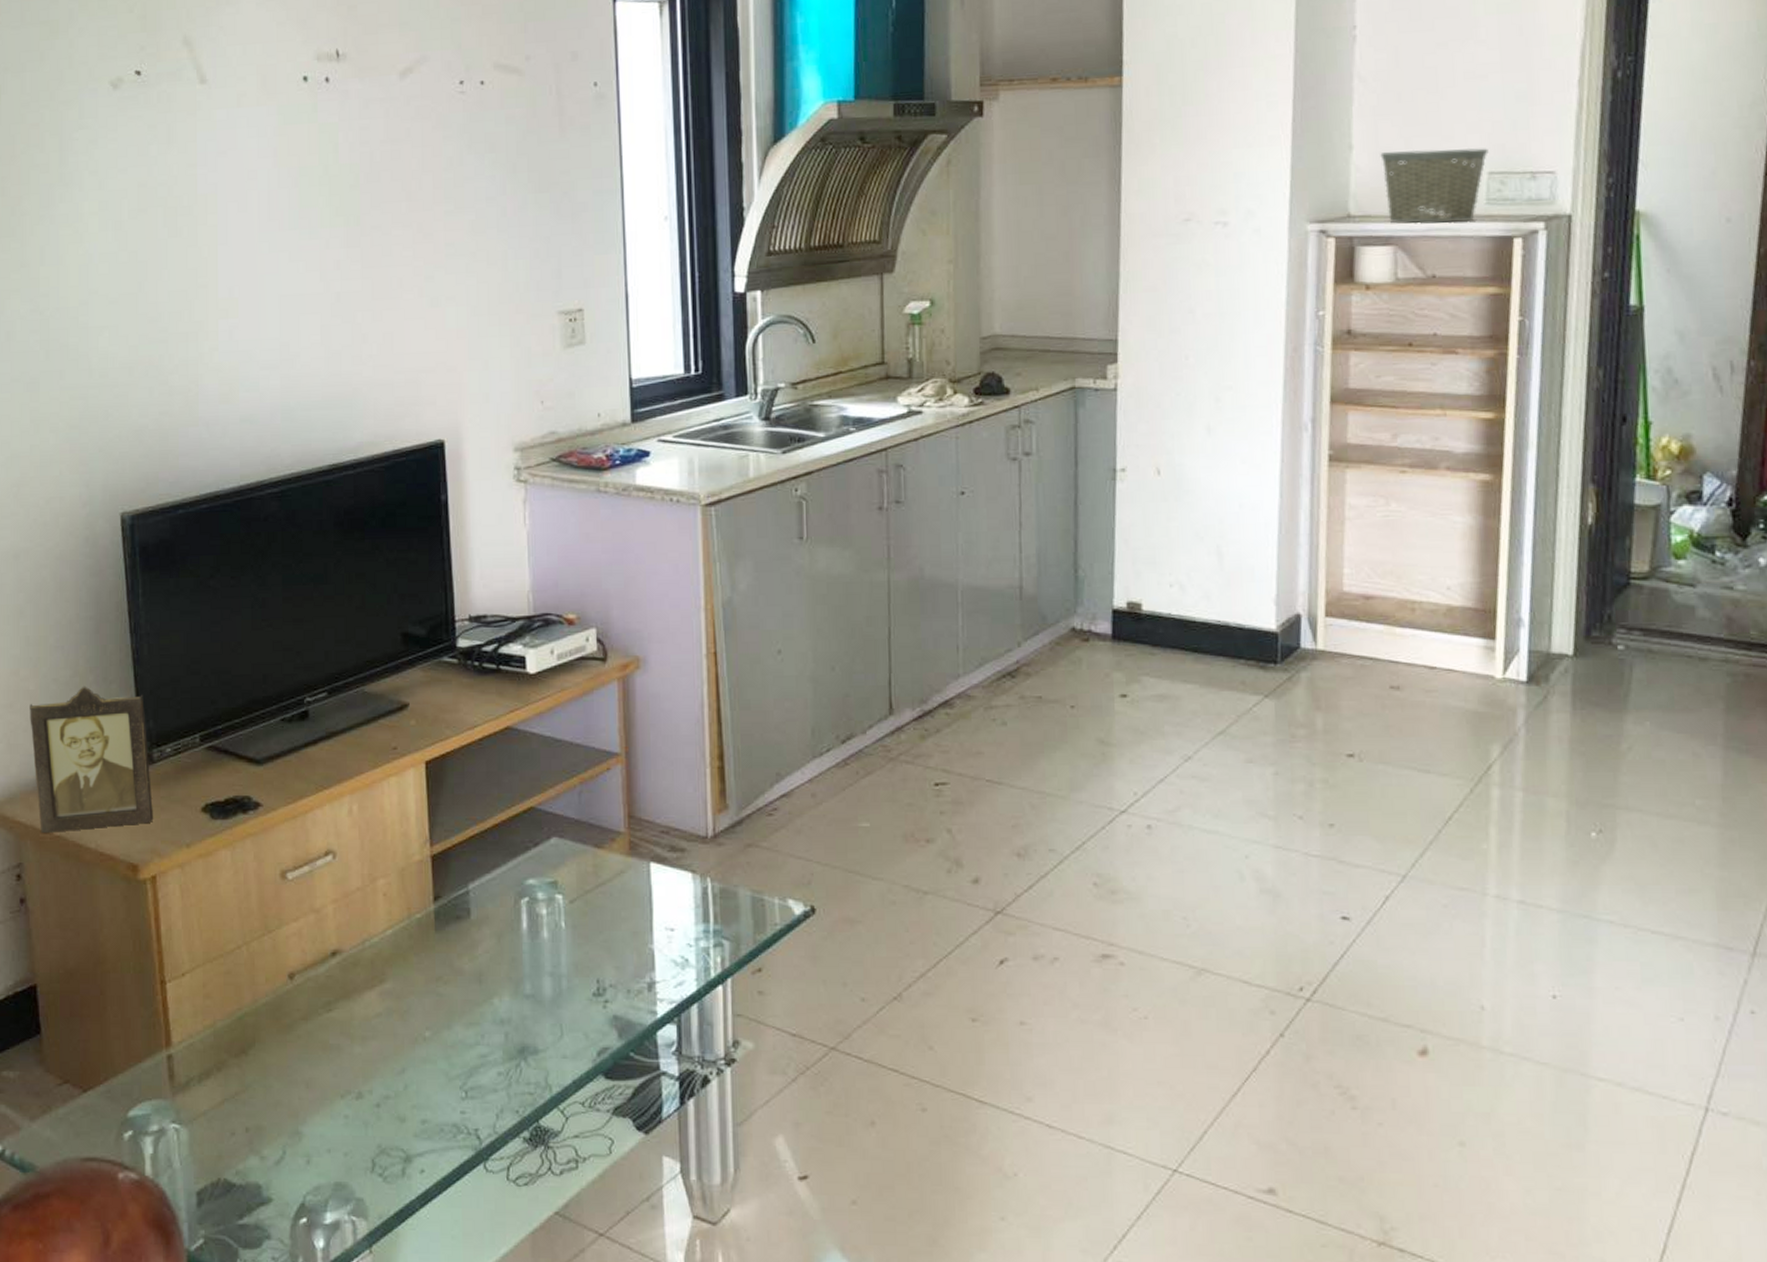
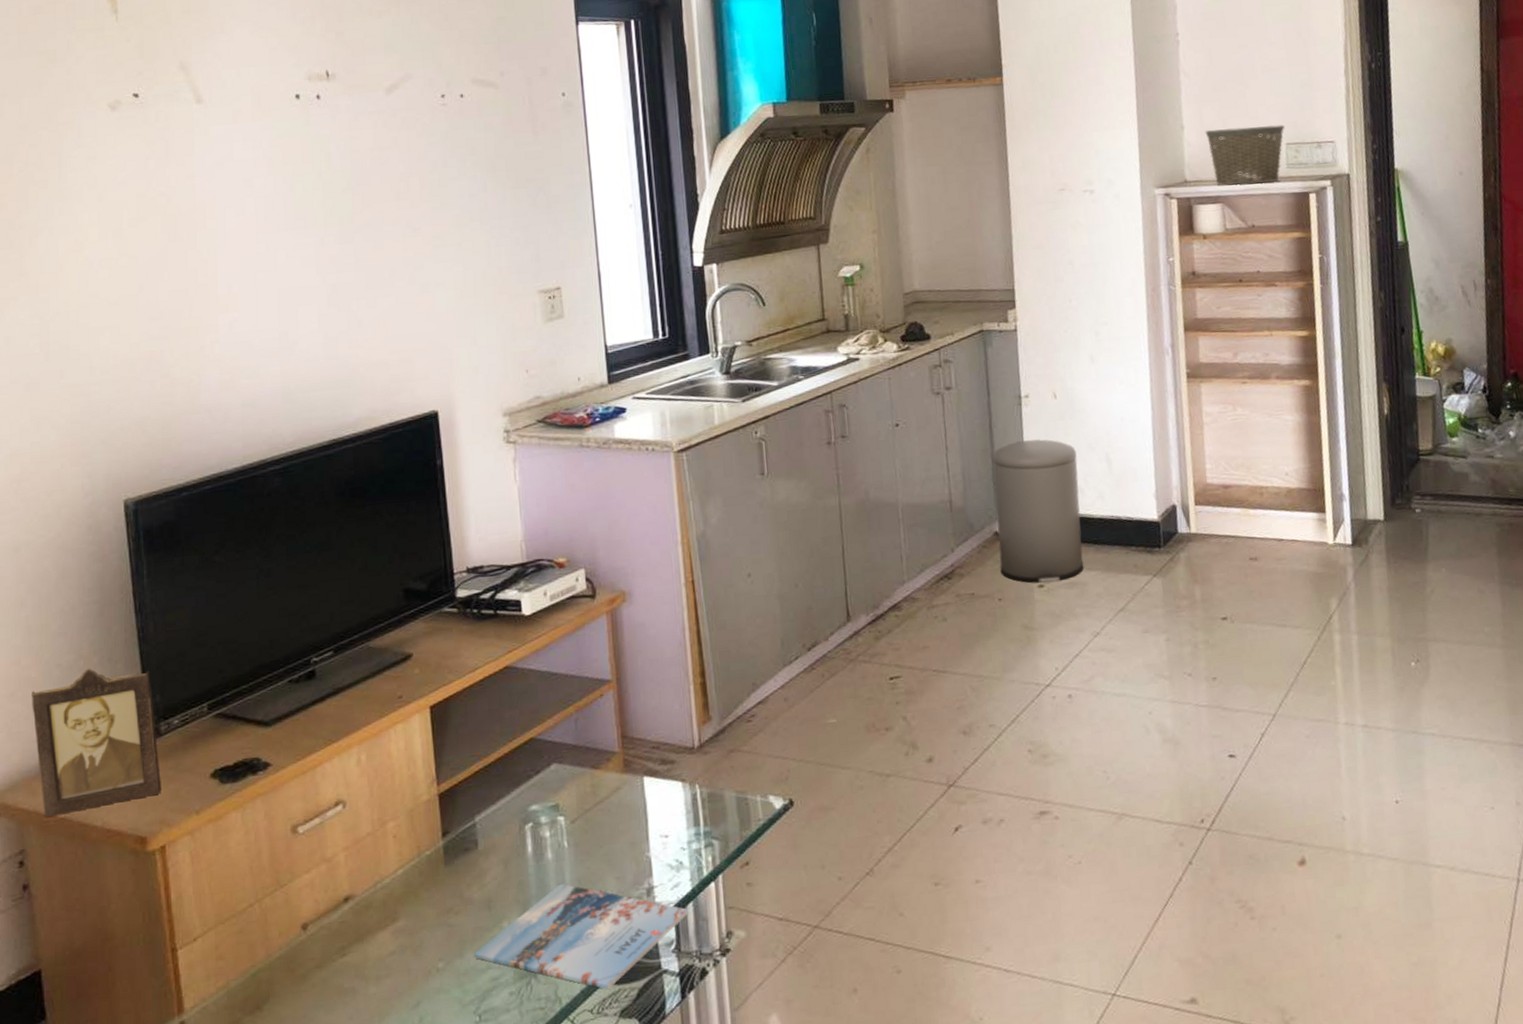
magazine: none [462,966,692,1084] -> present [474,883,688,990]
pedal bin: none [1075,522,1180,693] -> present [992,439,1084,583]

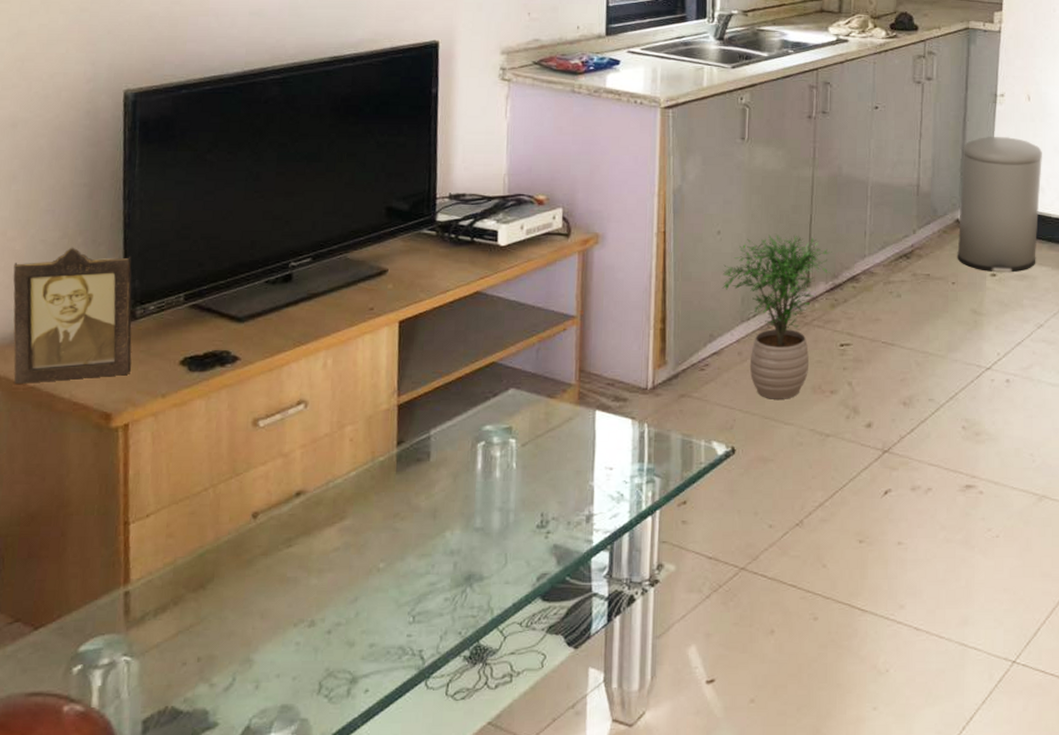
magazine: present [474,883,688,990] -> none [415,502,623,606]
potted plant: none [758,568,870,744] -> present [721,233,832,399]

